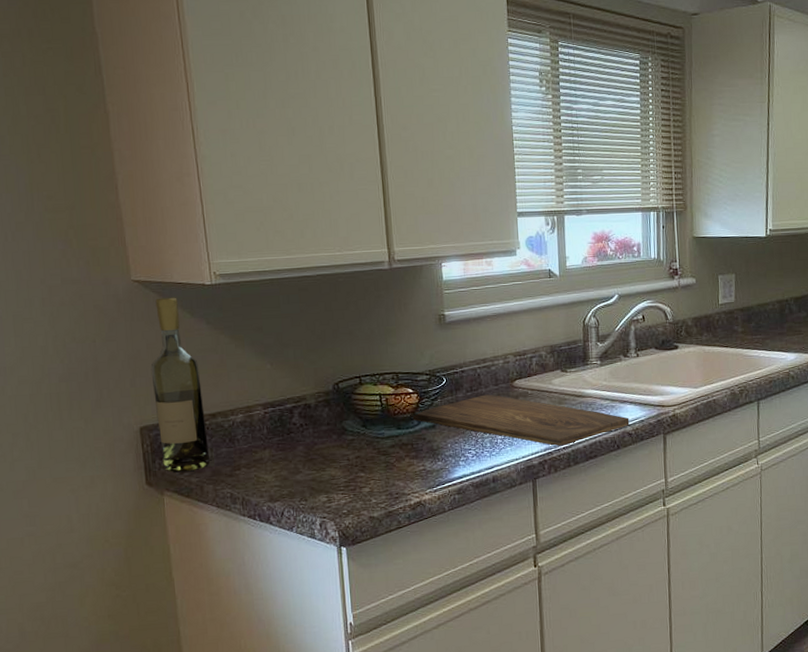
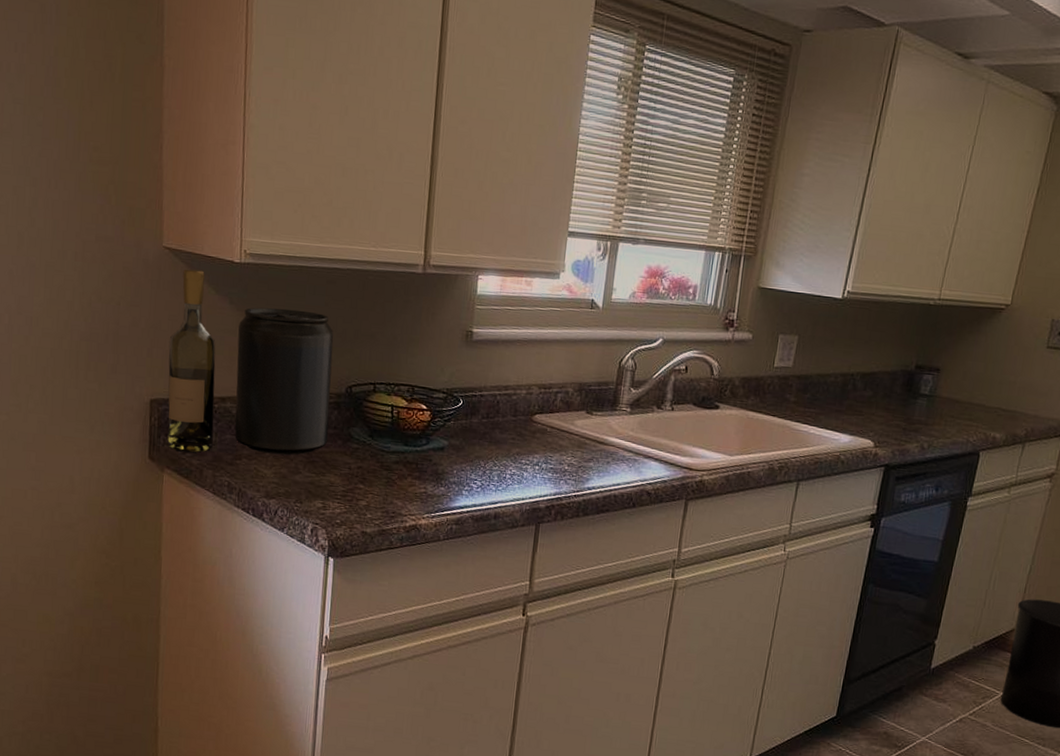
soda can: none [219,319,322,460] -> present [235,307,334,455]
cutting board: present [412,394,630,447] -> none [421,424,651,494]

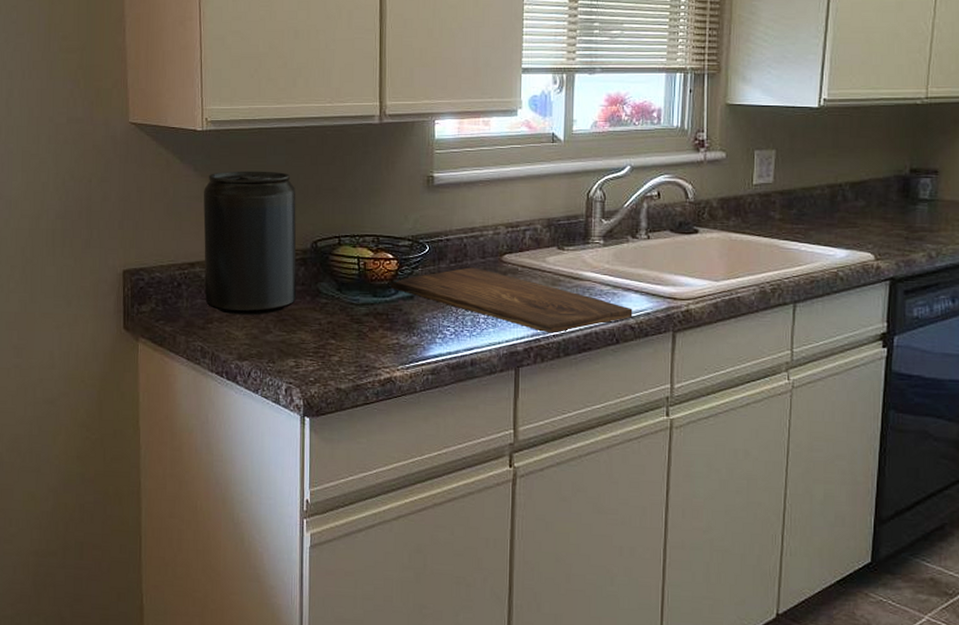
bottle: present [167,269,216,453] -> none [138,141,185,320]
cutting board: none [421,424,651,494] -> present [390,267,633,334]

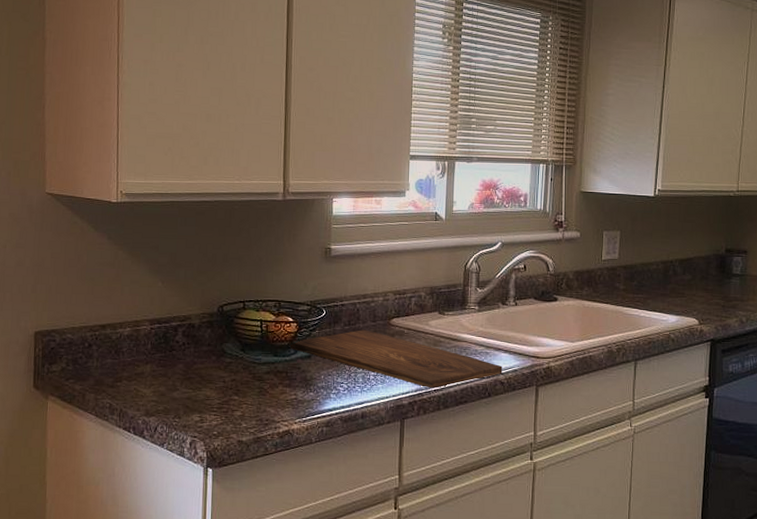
soda can: present [203,171,297,316] -> none [115,240,205,374]

